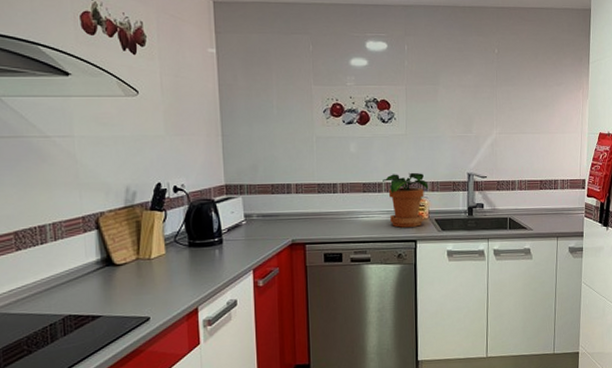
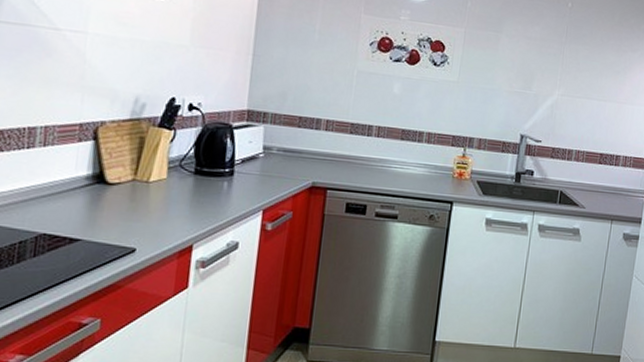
potted plant: present [383,172,429,228] -> none [424,123,475,187]

